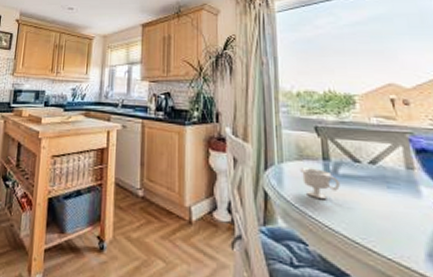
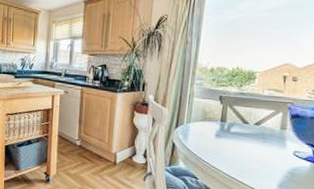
teacup: present [300,167,340,199] -> none [202,127,230,149]

